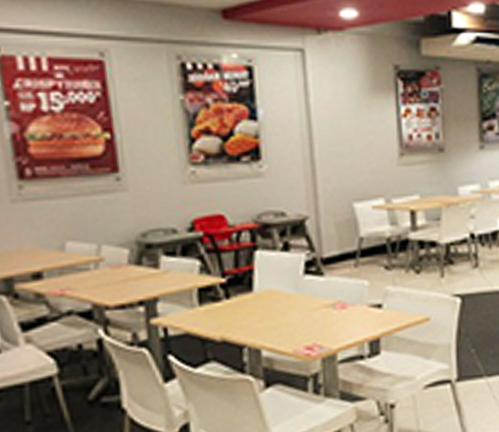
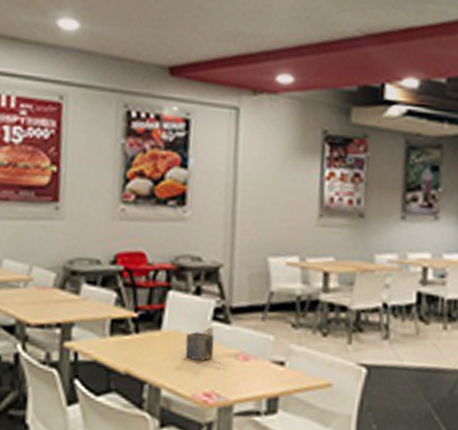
napkin holder: none [279,281,311,317] -> present [185,327,215,362]

